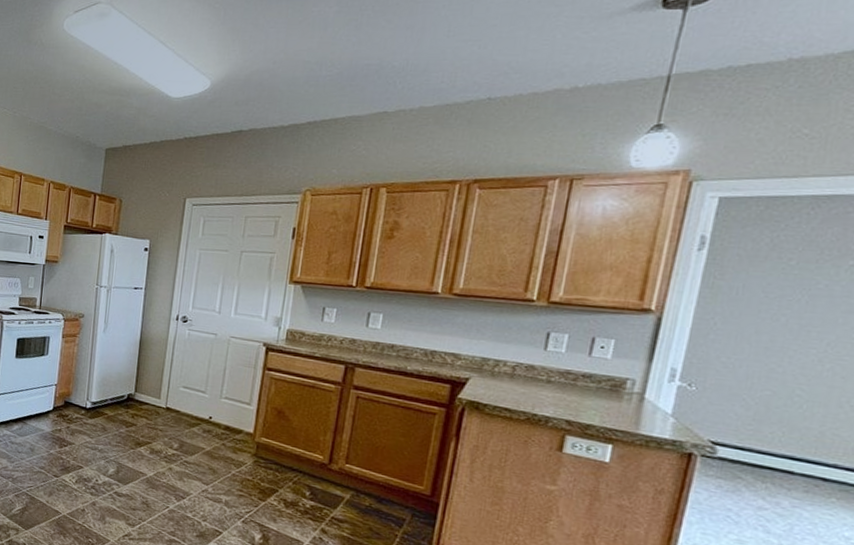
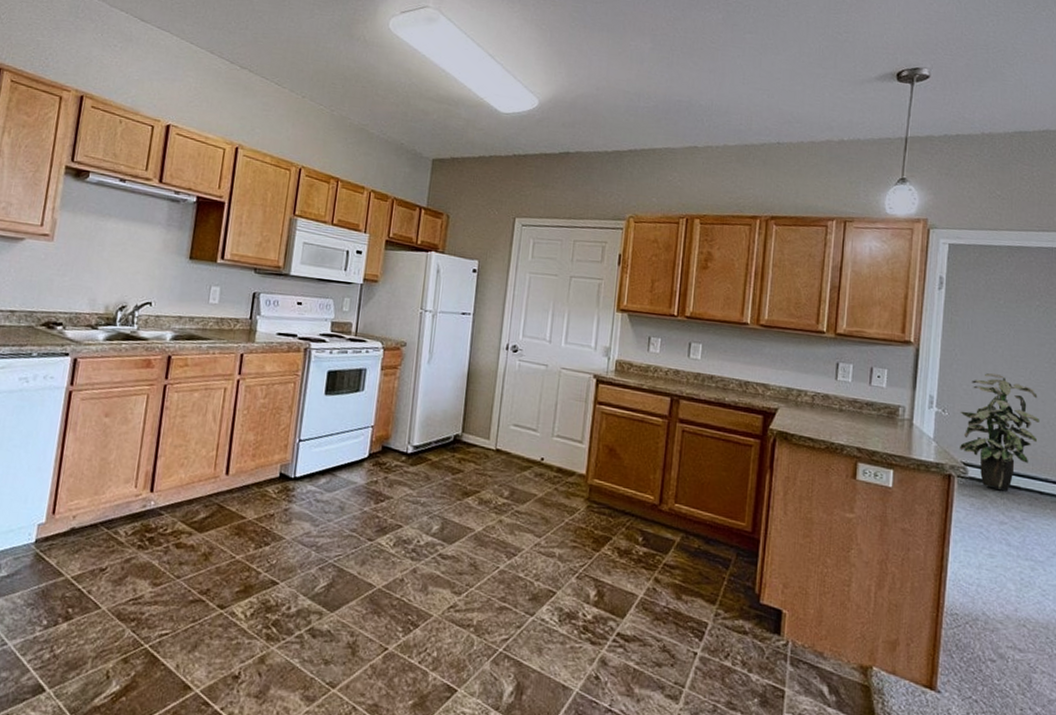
indoor plant: none [708,344,836,475] -> present [960,373,1040,492]

